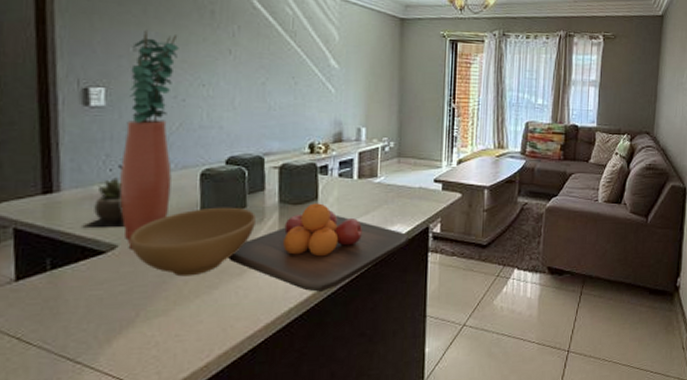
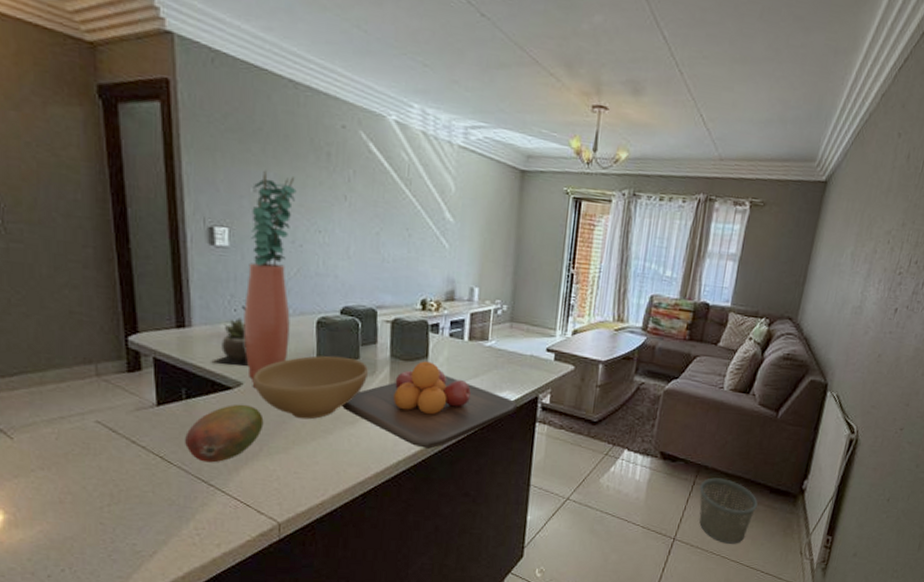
fruit: none [48,268,141,338] -> present [185,404,264,463]
basket: none [586,285,640,349] -> present [699,478,758,544]

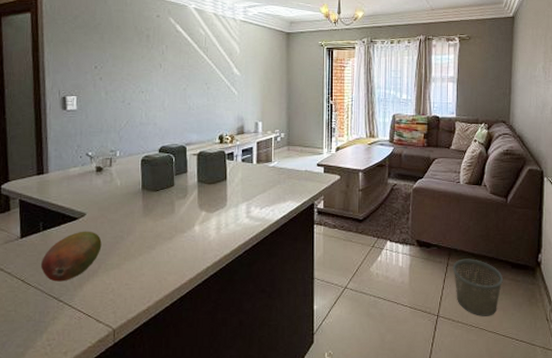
succulent plant: present [211,318,249,366] -> none [62,163,91,200]
vase: present [243,170,297,389] -> none [87,52,125,217]
bowl: present [253,355,369,420] -> none [94,185,182,239]
chopping board: present [342,361,518,449] -> none [162,183,299,254]

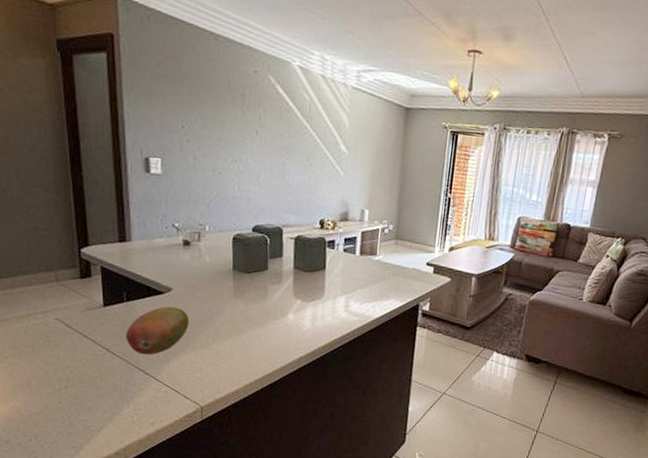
basket: present [453,258,503,316] -> none [560,378,613,438]

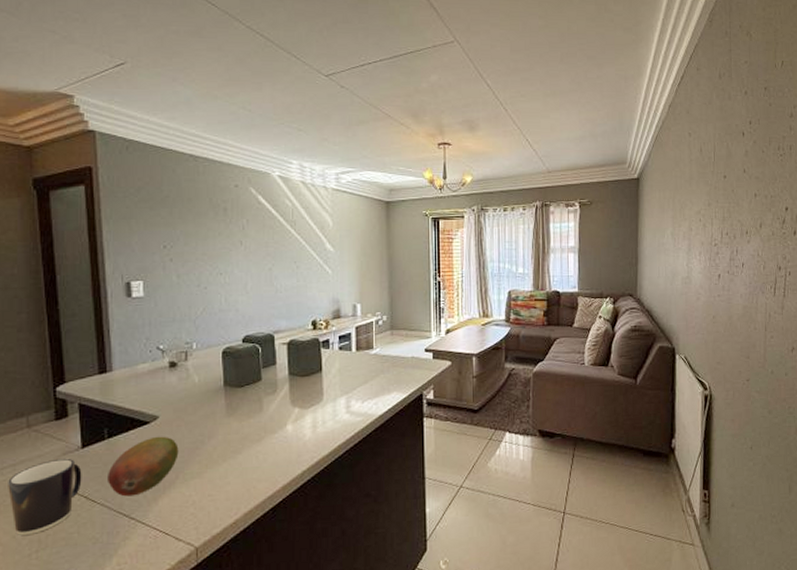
mug: none [40,313,104,374] -> present [8,459,82,536]

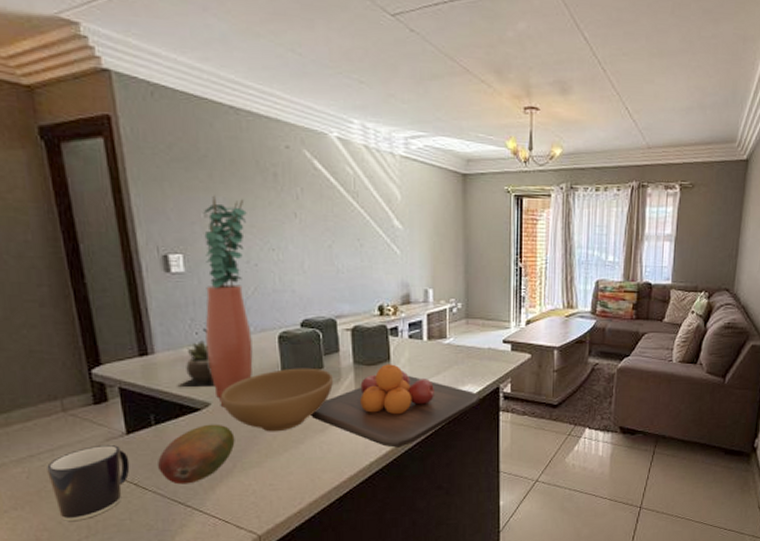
succulent plant: none [130,357,164,401] -> present [177,340,215,387]
vase: none [158,229,200,420] -> present [203,195,253,408]
bowl: none [168,380,271,443] -> present [221,367,334,432]
chopping board: none [249,374,406,456] -> present [311,364,481,448]

